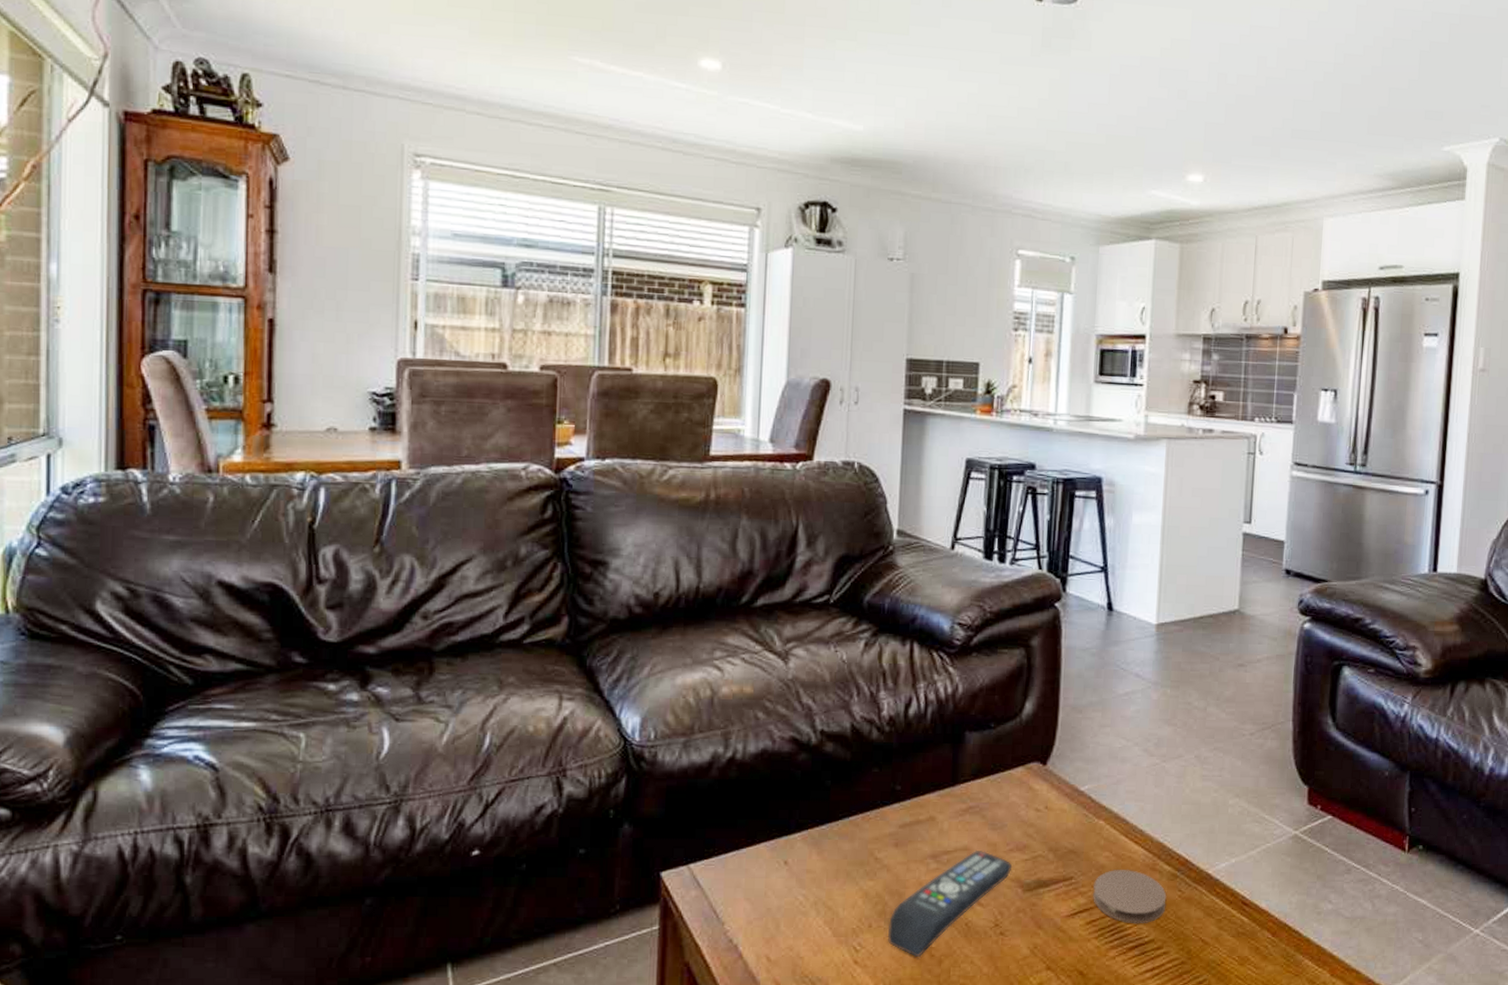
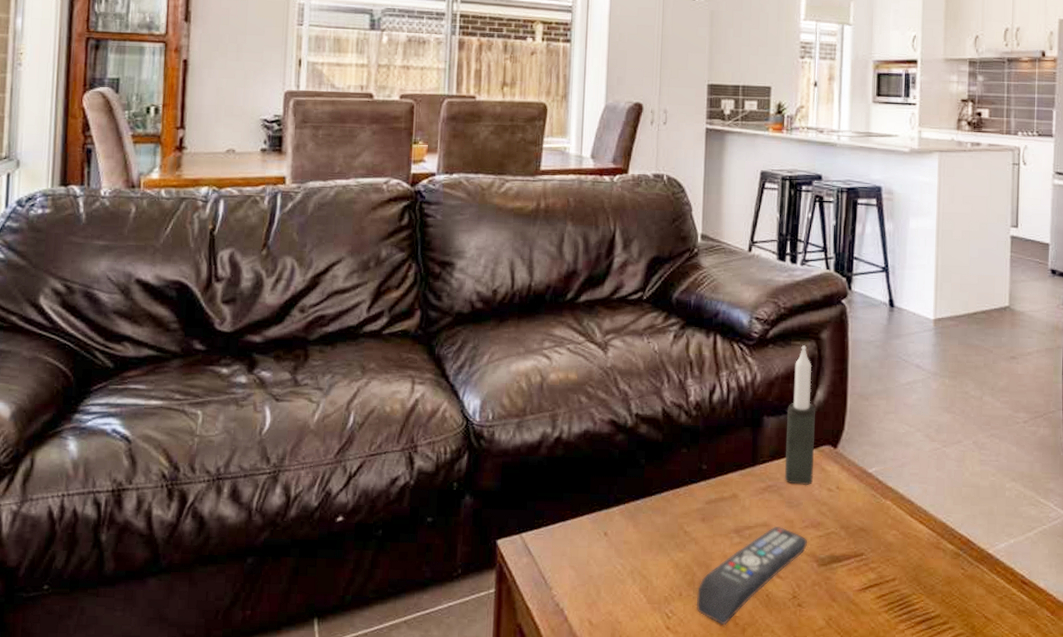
candle: none [988,653,1023,805] -> present [785,345,815,485]
coaster: present [1093,870,1167,924] -> none [882,547,951,600]

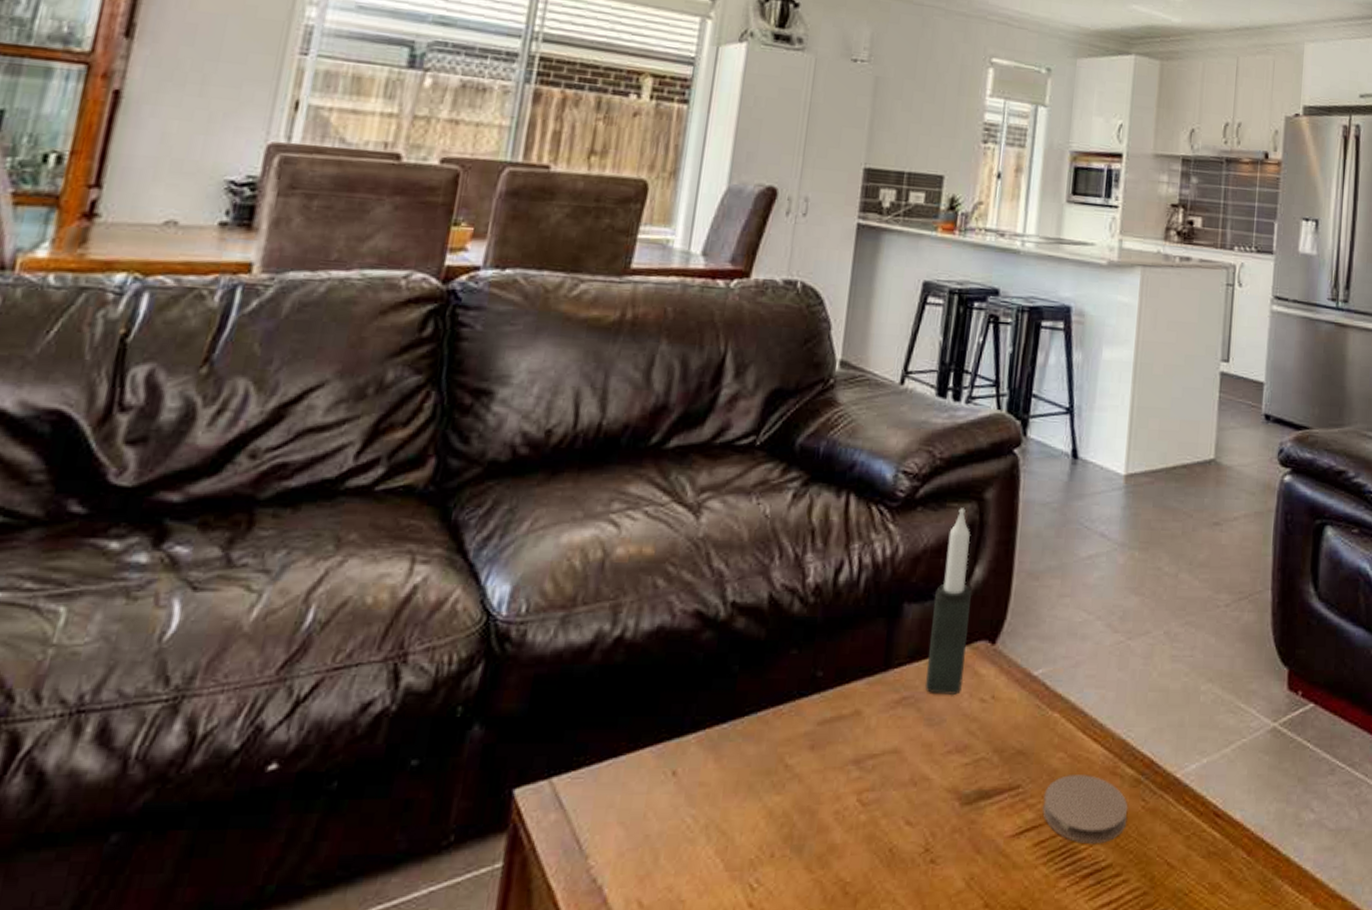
remote control: present [696,527,807,625] -> none [792,753,949,895]
coaster: none [882,547,951,600] -> present [1043,775,1128,845]

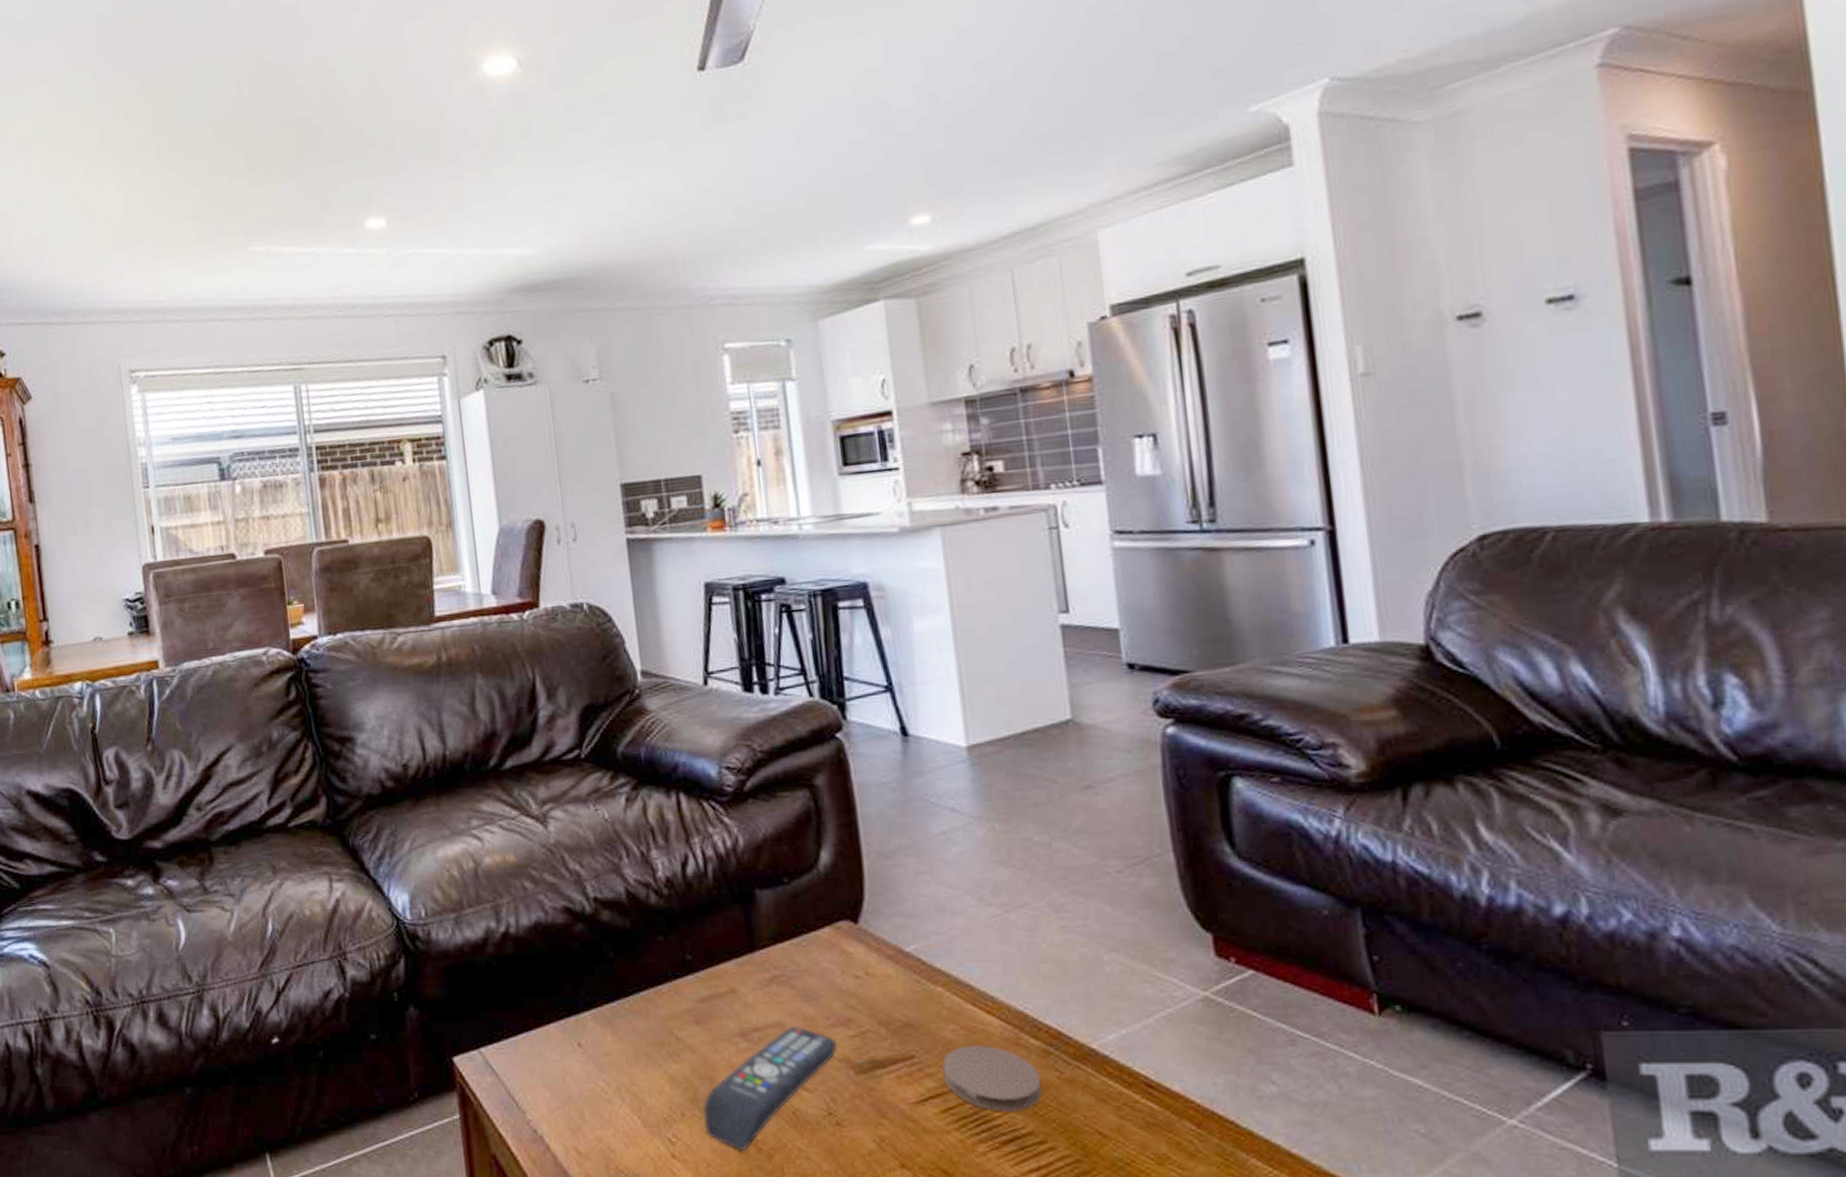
remote control: none [792,753,949,895] -> present [703,1026,837,1150]
candle: present [925,508,971,695] -> none [785,796,832,972]

